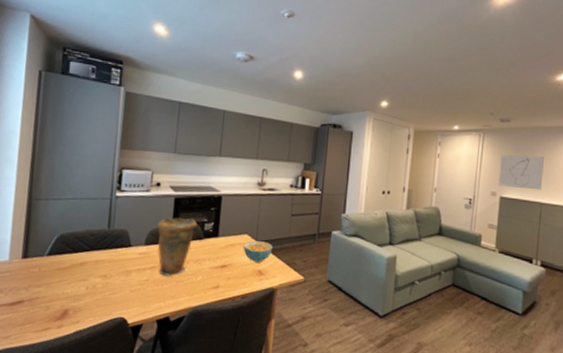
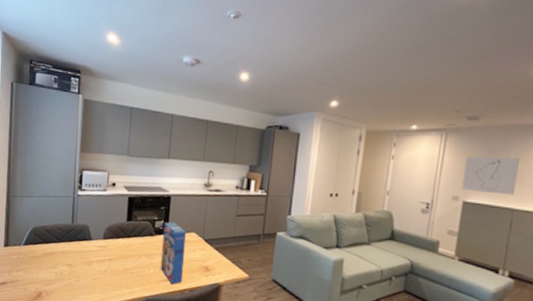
vase: present [157,217,198,276] -> none [114,215,149,268]
cereal box: none [209,224,239,292] -> present [160,222,187,285]
cereal bowl: present [243,241,273,262] -> none [191,238,219,259]

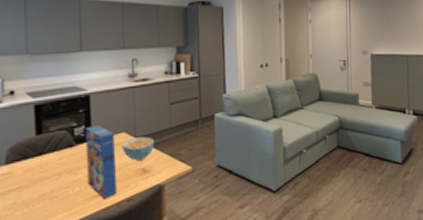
cereal bowl: none [191,238,219,259] -> present [122,136,155,161]
wall art: present [461,156,519,196] -> none [367,11,406,44]

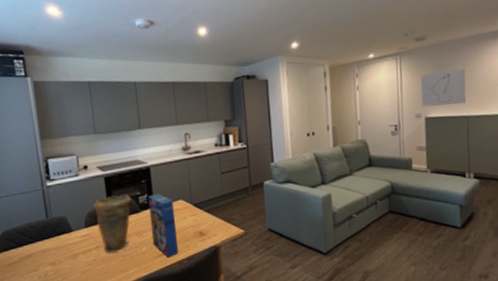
vase: none [18,124,66,195] -> present [93,193,132,253]
cereal bowl: present [122,136,155,161] -> none [180,203,210,225]
wall art: none [367,11,406,44] -> present [421,69,466,107]

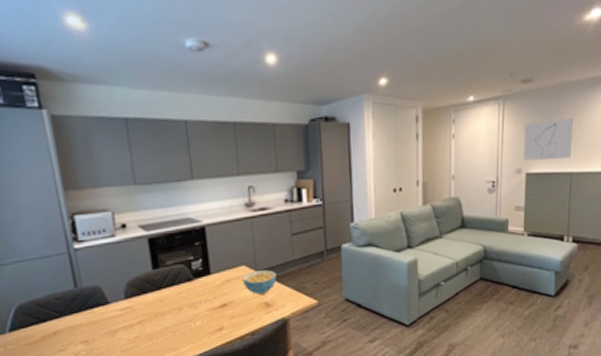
vase: present [93,193,132,253] -> none [134,258,183,328]
cereal box: present [147,194,179,258] -> none [202,258,241,333]
cereal bowl: none [180,203,210,225] -> present [242,269,277,295]

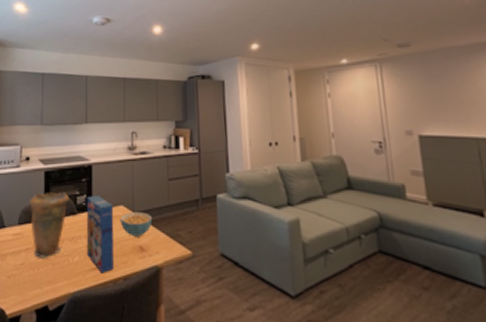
vase: none [134,258,183,328] -> present [30,191,70,258]
cereal box: none [202,258,241,333] -> present [86,196,115,274]
wall art: present [523,119,573,161] -> none [408,82,473,123]

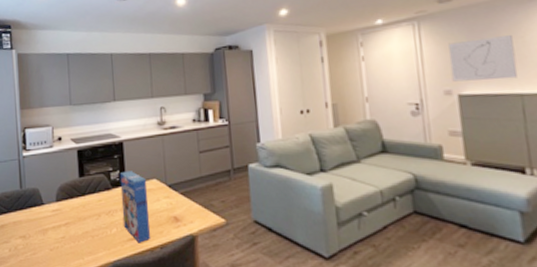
vase: present [30,191,70,258] -> none [65,168,104,231]
cereal bowl: present [120,212,153,237] -> none [153,184,186,208]
wall art: none [408,82,473,123] -> present [448,35,518,82]

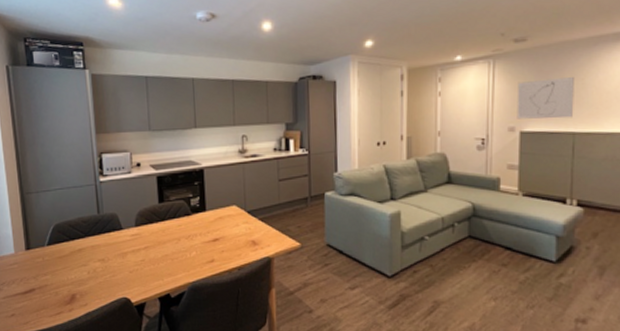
cereal box: present [119,171,151,243] -> none [199,197,229,265]

